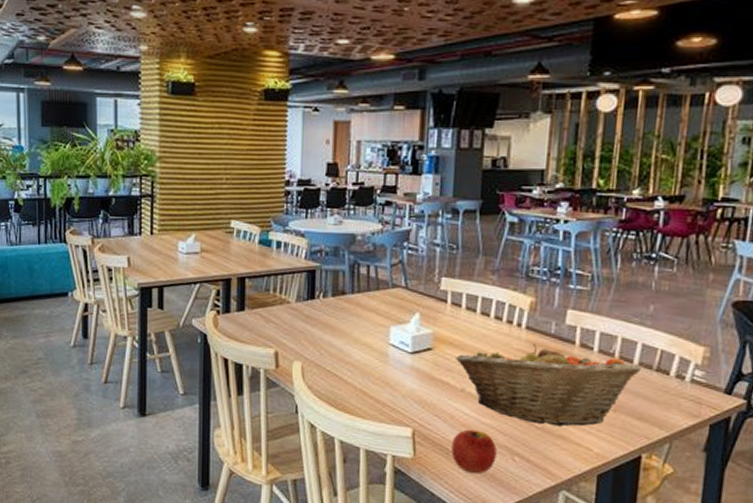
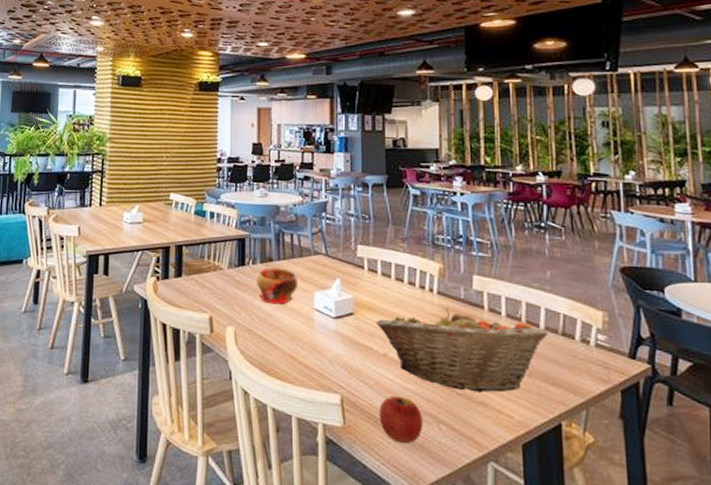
bowl: none [326,301,374,340] -> present [256,267,299,305]

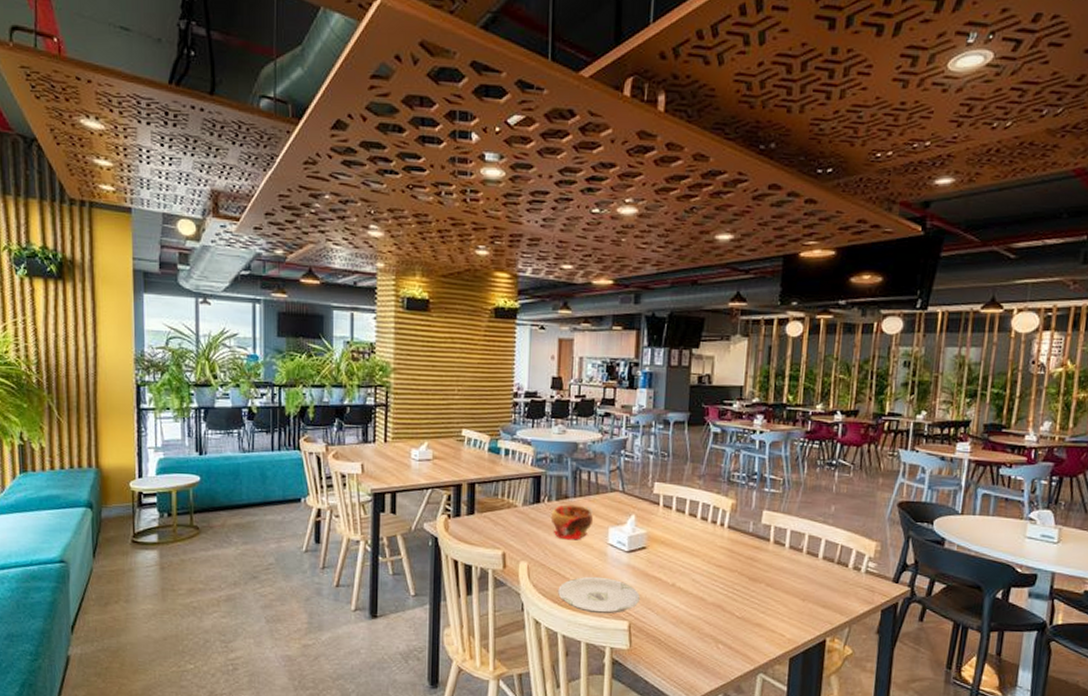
plate: none [266,343,350,386] -> present [558,576,640,614]
fruit basket: present [376,308,548,393] -> none [667,541,825,615]
apple: present [379,396,423,444] -> none [663,621,703,662]

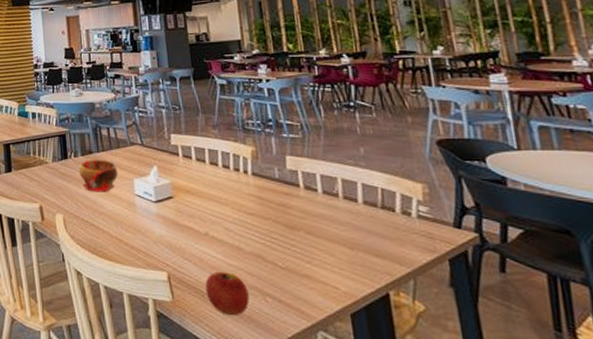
plate: present [558,576,640,614] -> none [94,227,175,265]
apple: none [663,621,703,662] -> present [205,271,250,316]

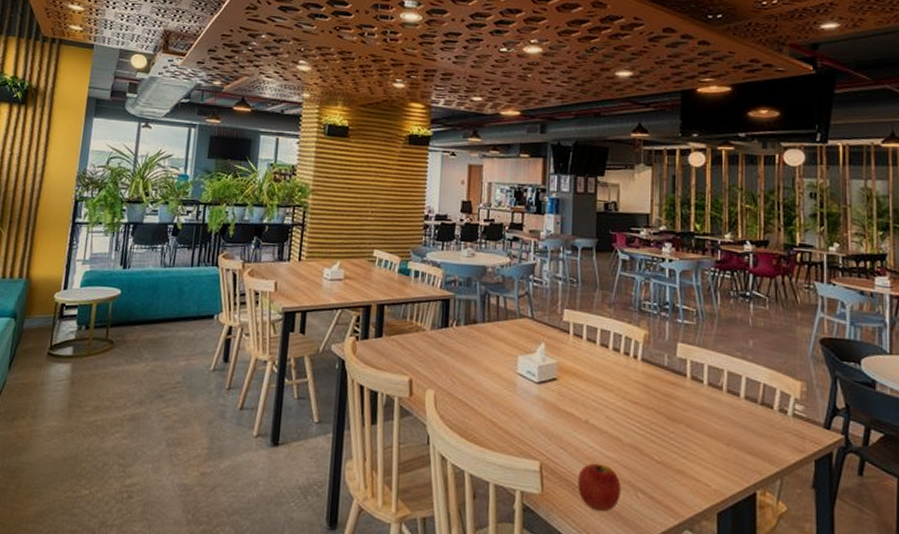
bowl: present [78,159,119,192] -> none [459,329,503,368]

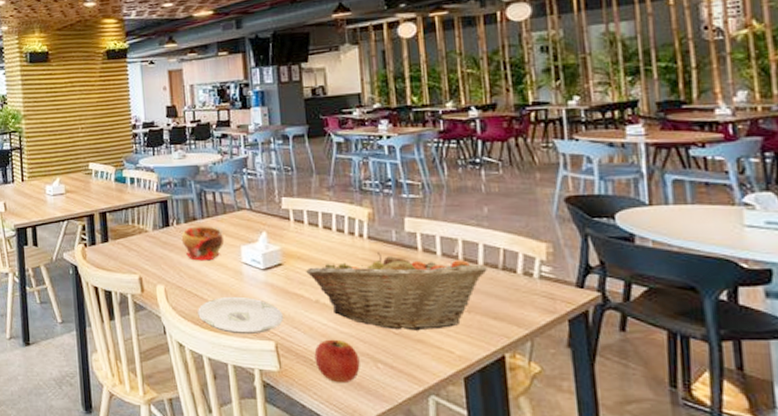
bowl: none [459,329,503,368] -> present [181,226,225,261]
plate: none [465,408,551,452] -> present [198,296,283,335]
fruit basket: none [579,375,747,461] -> present [306,252,487,331]

